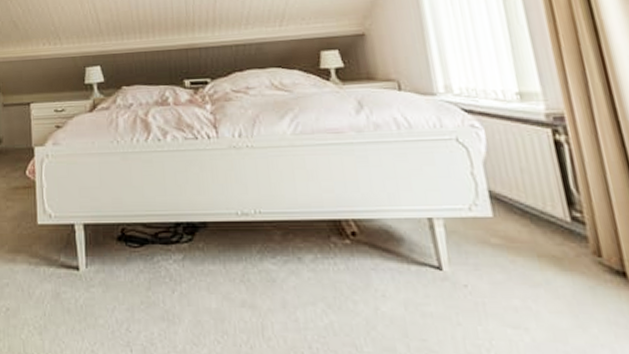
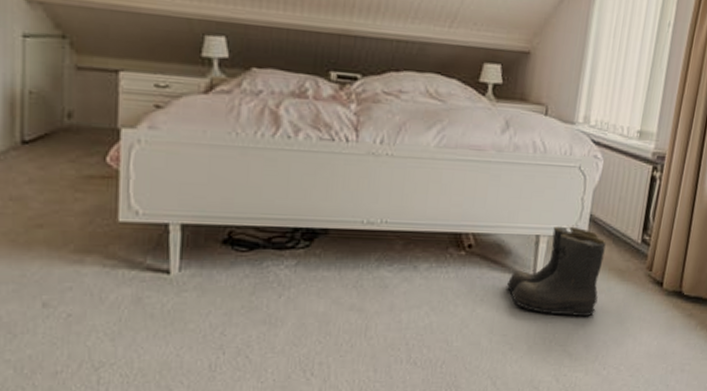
boots: none [408,206,539,319] -> present [506,226,606,317]

